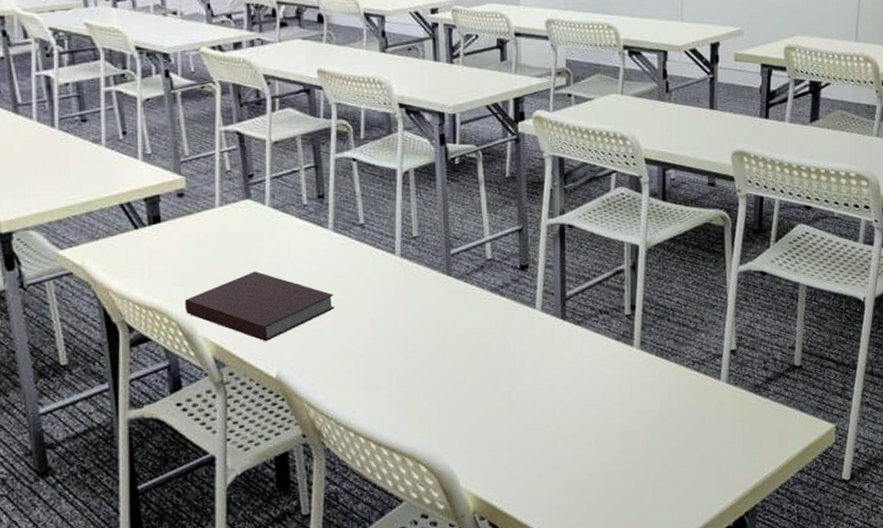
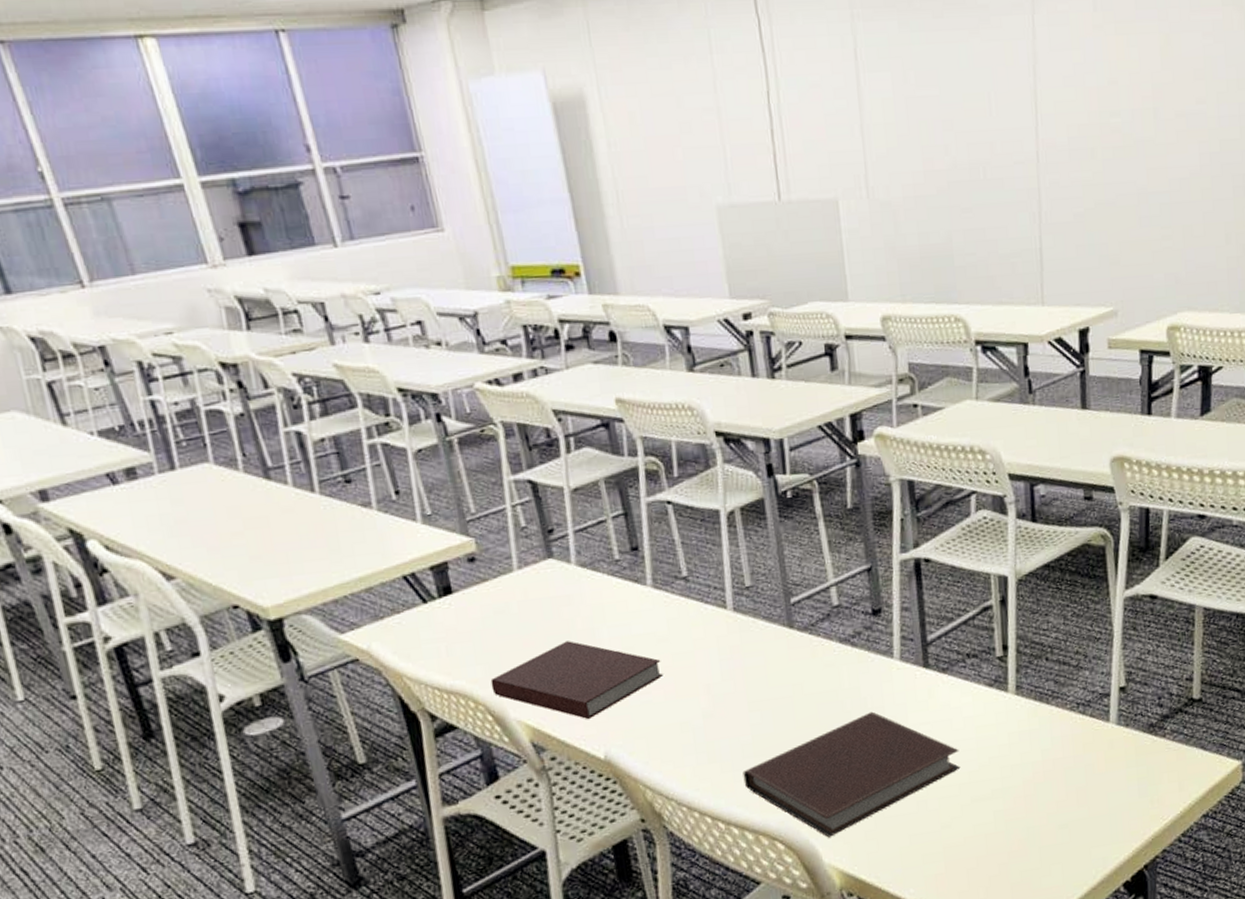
notebook: none [396,354,588,465] -> present [743,711,961,838]

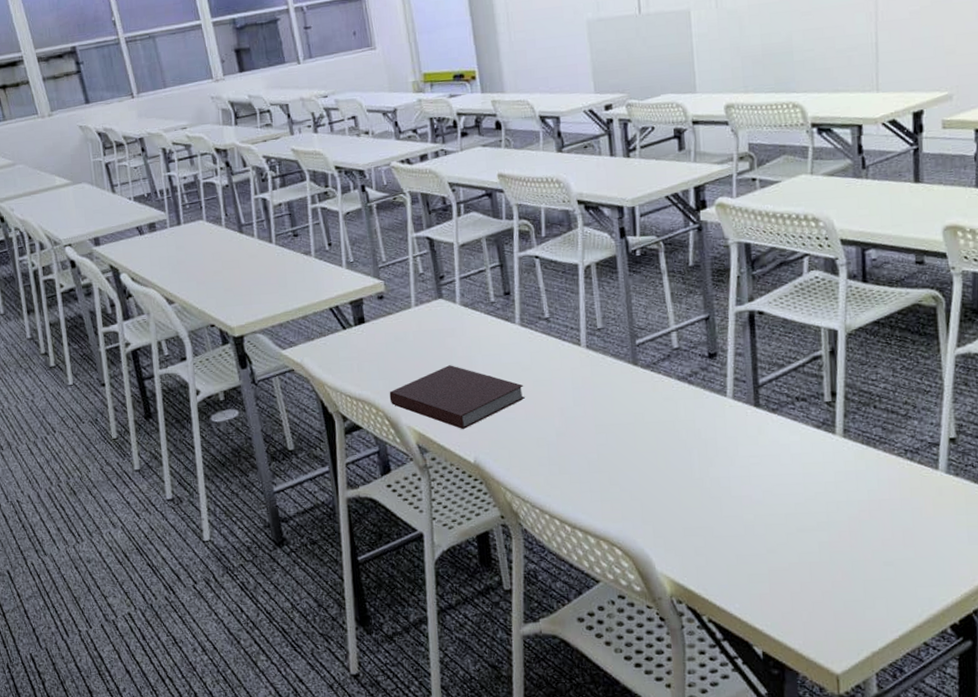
notebook: present [743,711,961,838] -> none [588,442,787,549]

